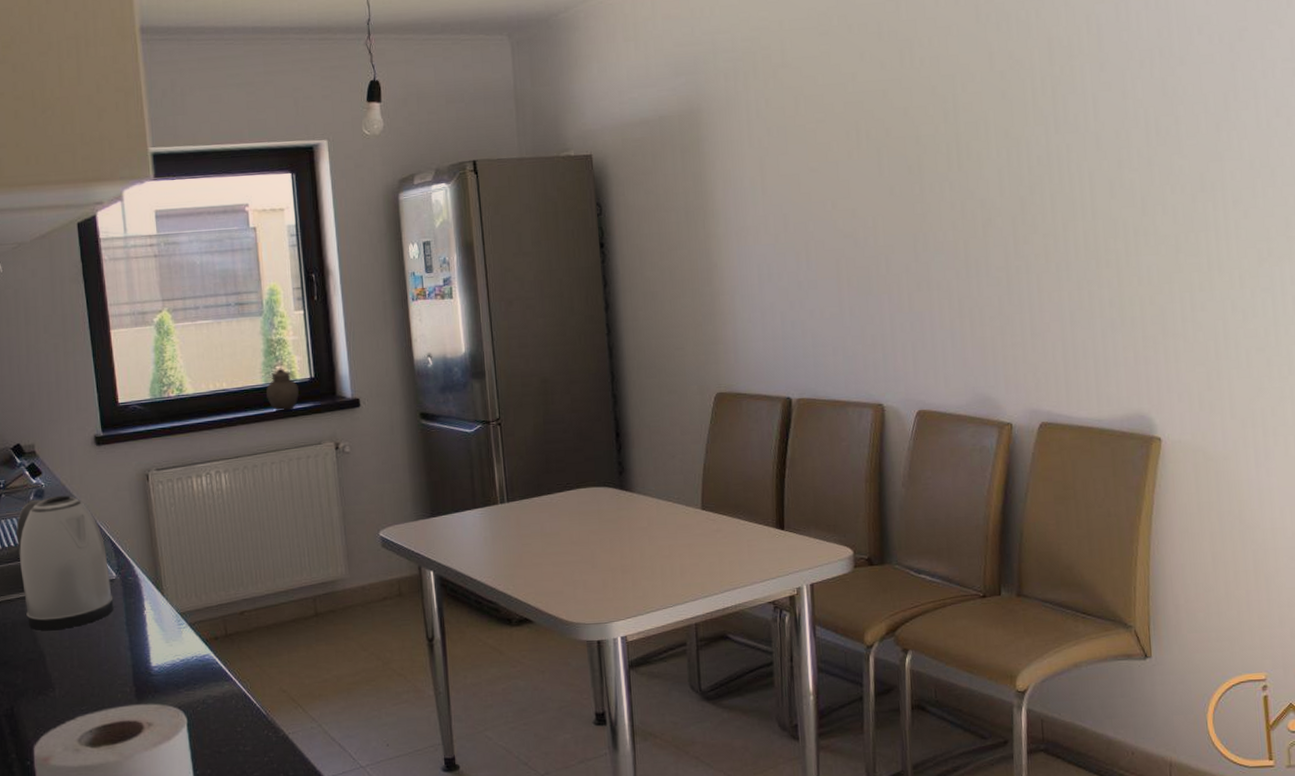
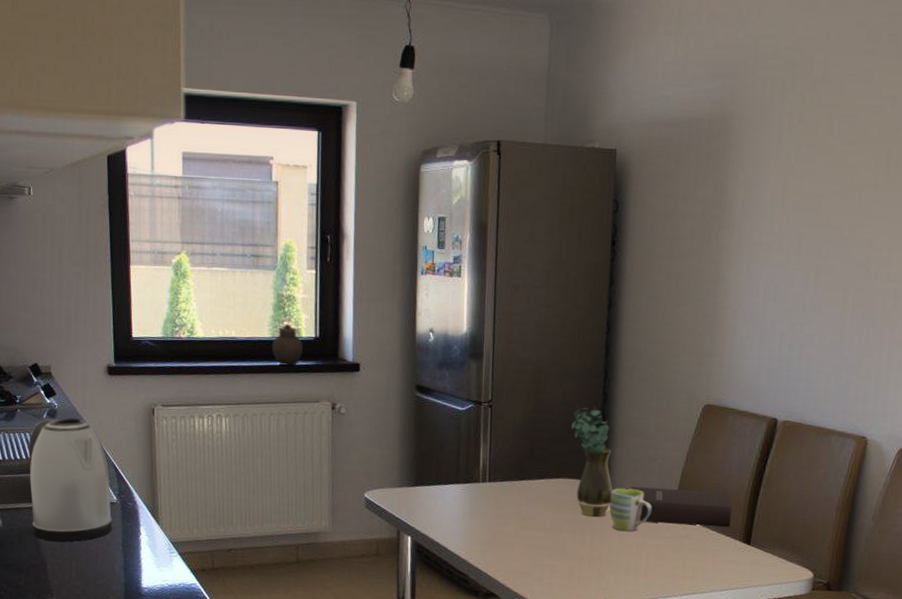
vase: none [585,410,636,524] -> present [571,404,613,517]
mug: none [634,488,678,535] -> present [609,488,652,532]
book: none [653,479,761,521] -> present [630,486,732,528]

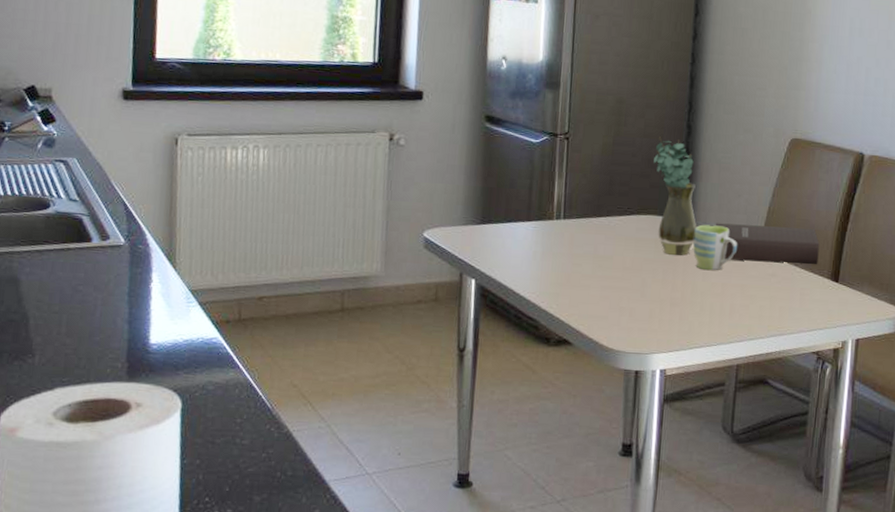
kettle: present [28,417,113,542] -> none [14,147,118,292]
jar: present [272,323,304,367] -> none [322,47,359,94]

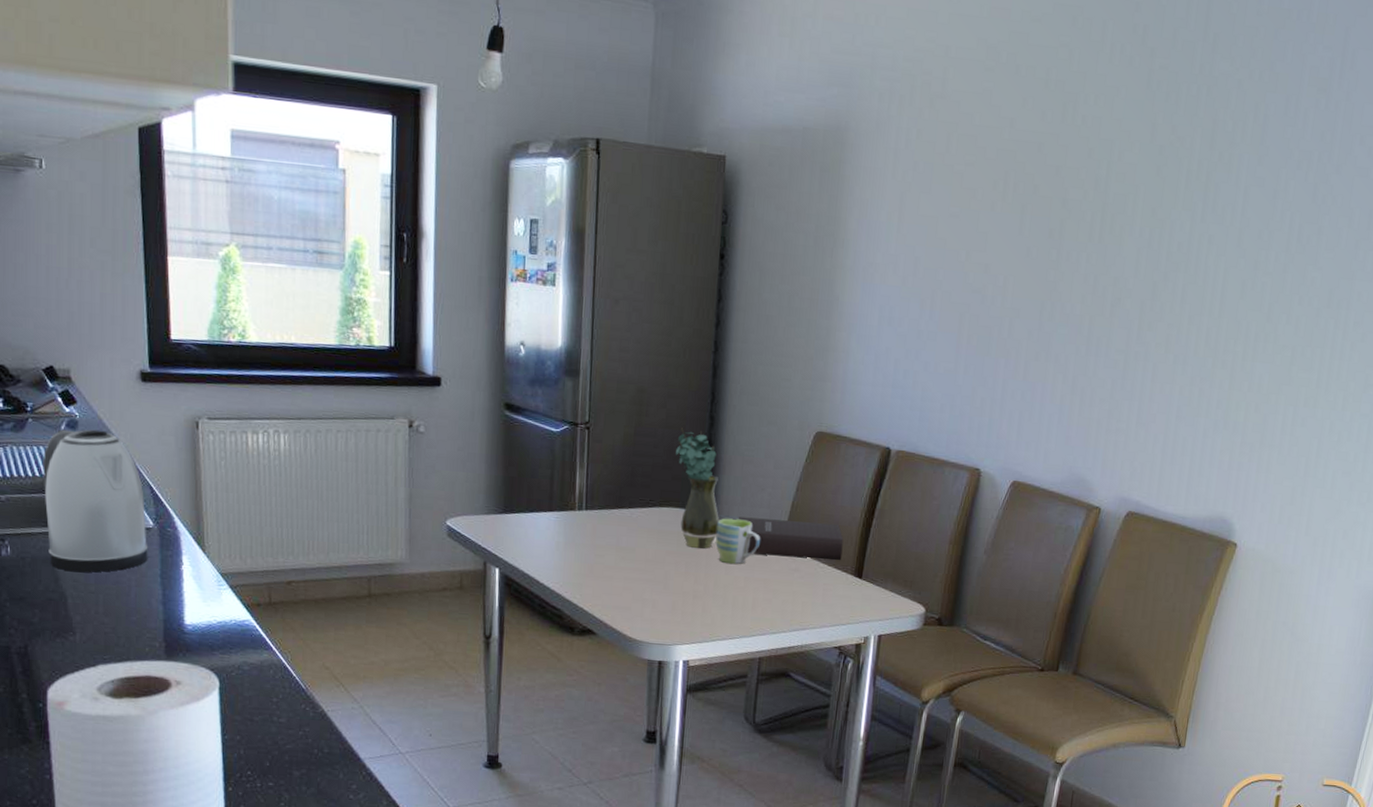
kettle: none [14,147,118,292] -> present [43,429,148,572]

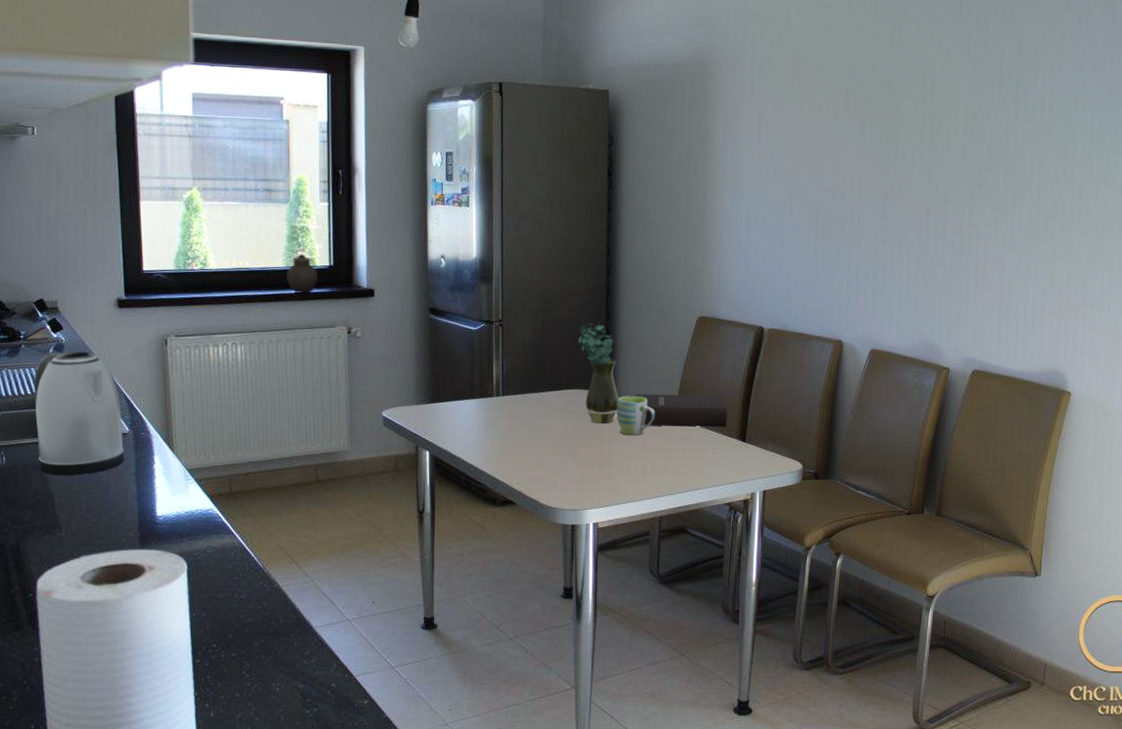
jar: none [339,330,376,379] -> present [287,253,318,295]

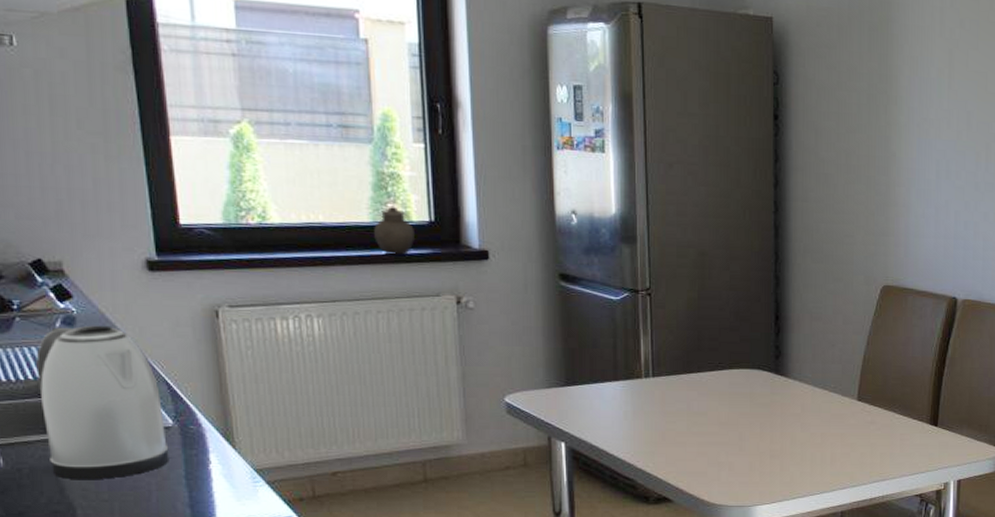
vase: present [578,320,618,423] -> none [742,289,791,408]
mug: present [616,396,655,436] -> none [789,376,834,422]
book: present [635,394,727,428] -> none [810,374,917,411]

